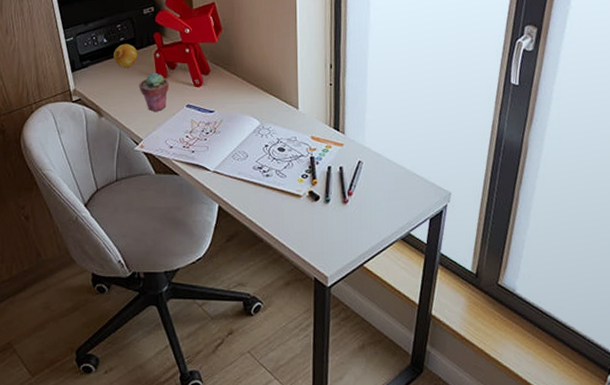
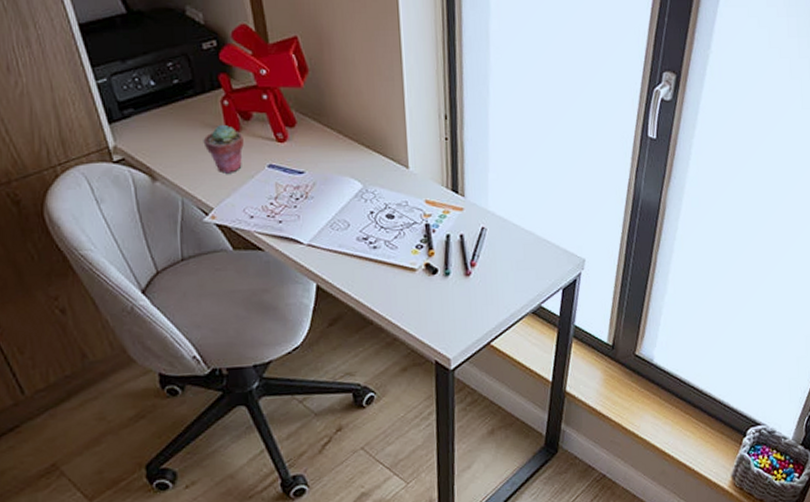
fruit: present [114,43,138,68] -> none [165,87,199,119]

